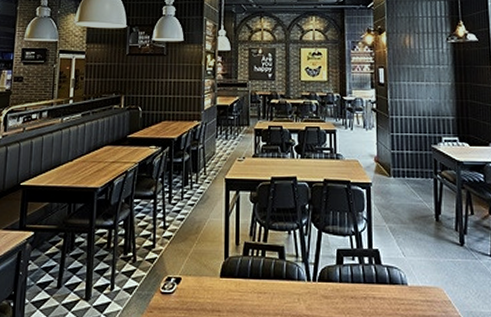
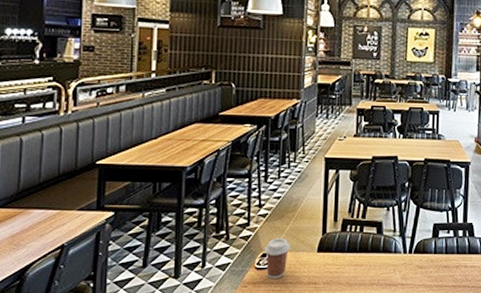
coffee cup: none [169,260,194,305] -> present [264,237,290,279]

